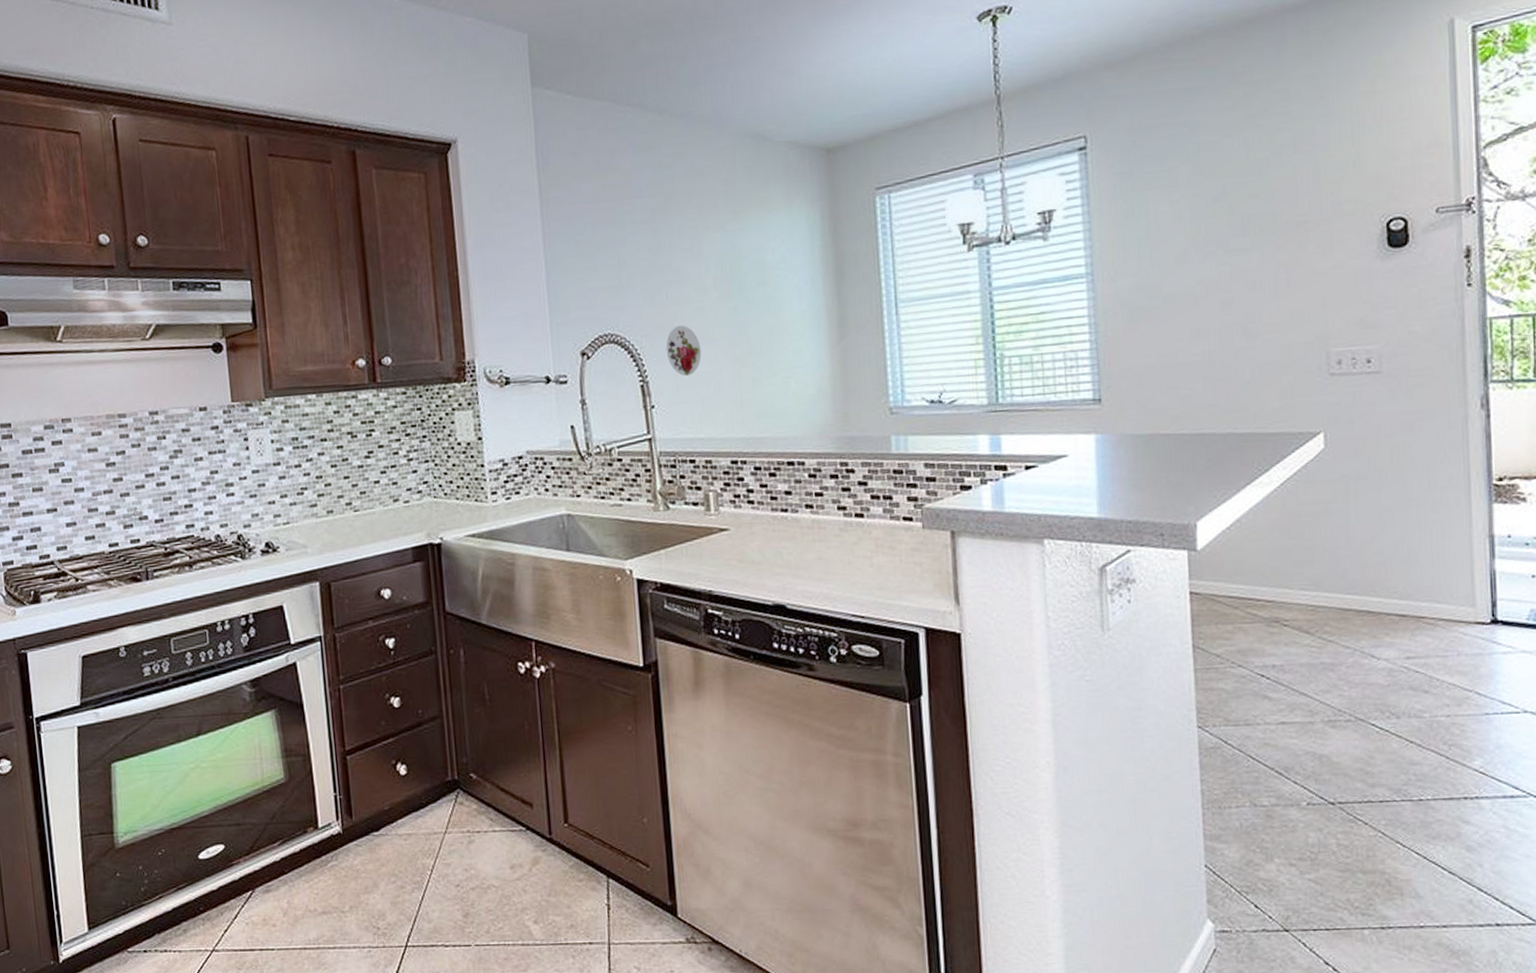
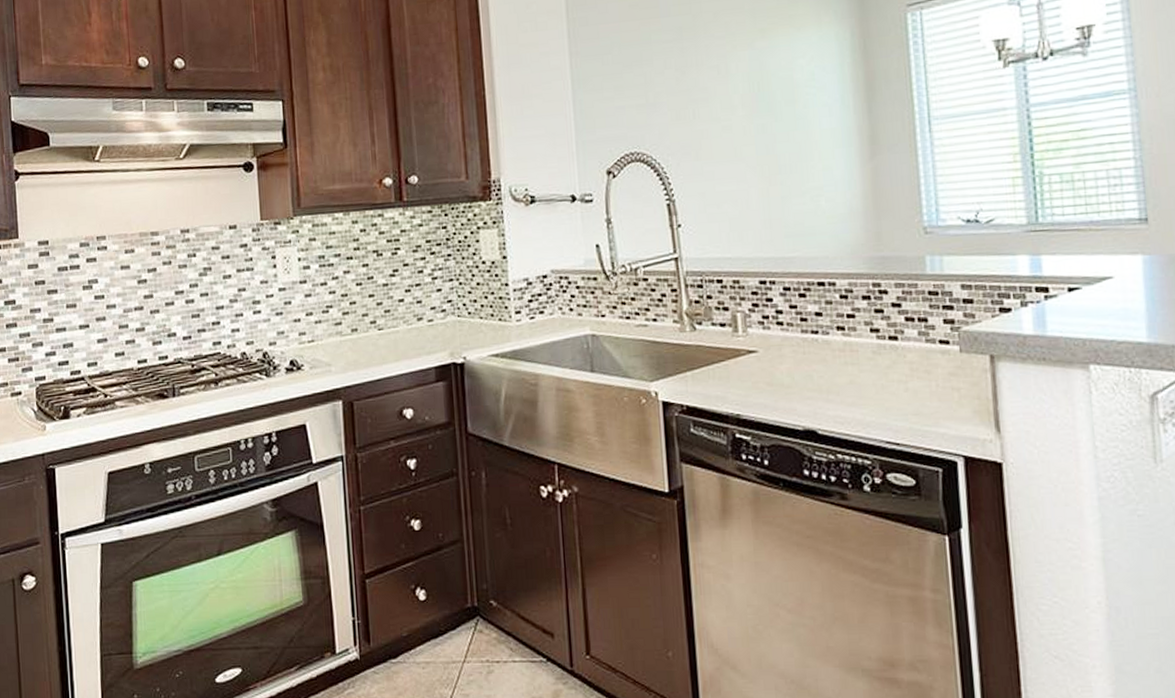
decorative plate: present [666,325,702,376] -> none [692,143,729,194]

